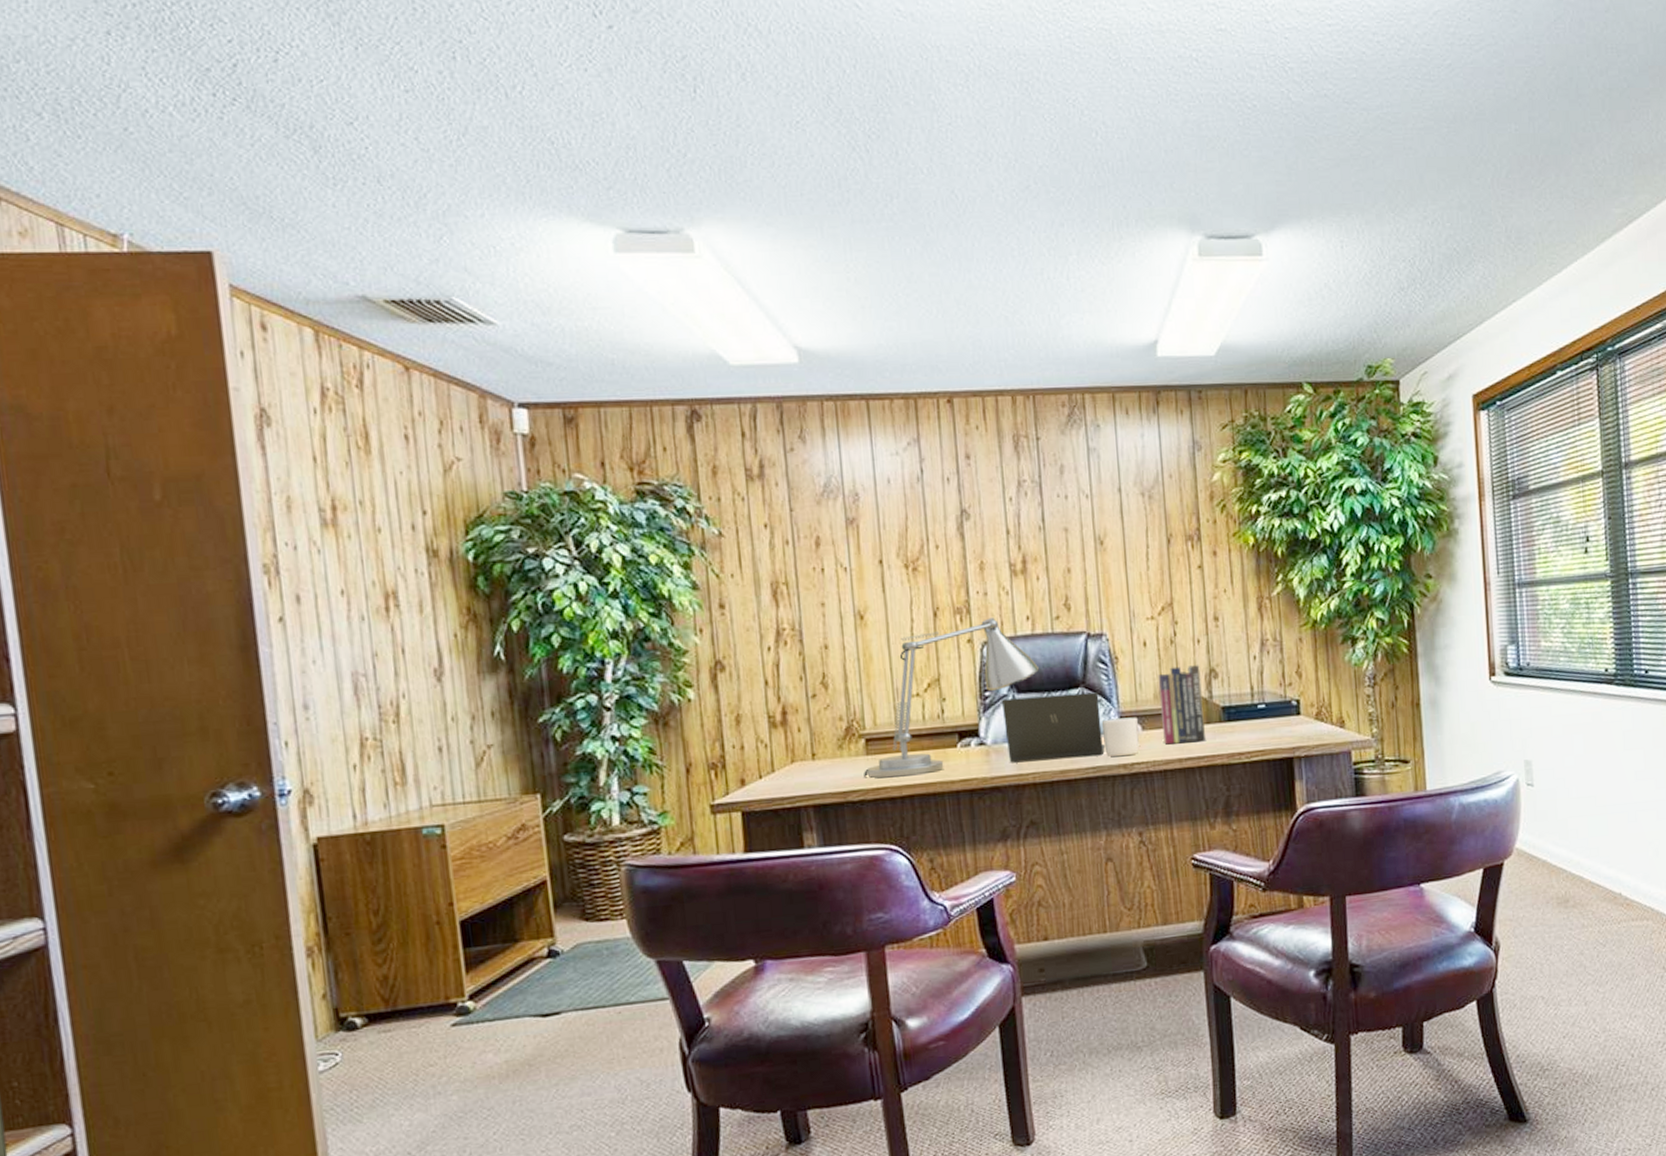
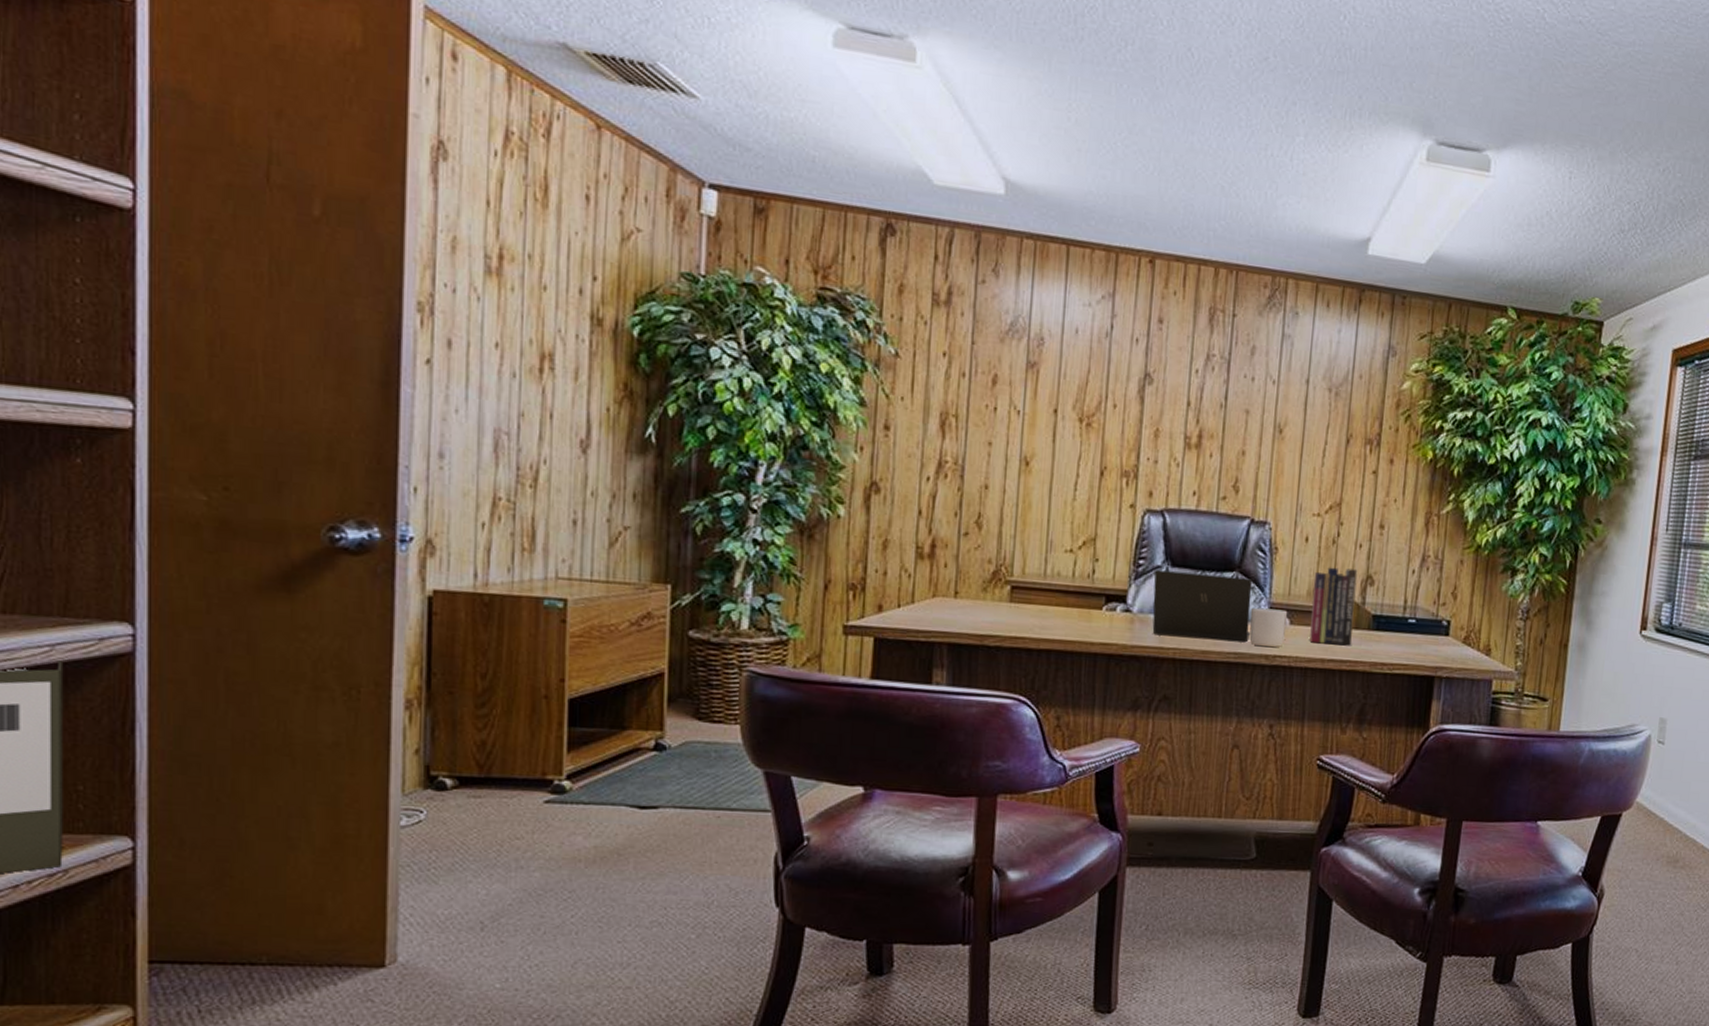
desk lamp: present [864,618,1039,779] -> none [1004,486,1197,631]

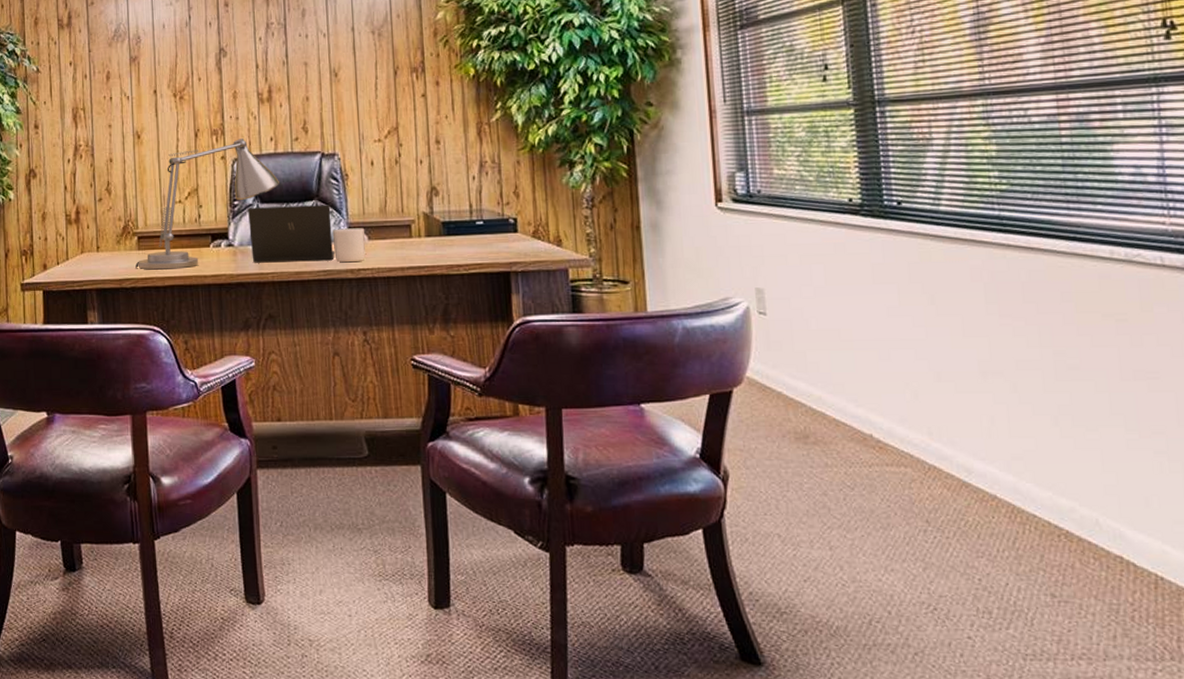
desk lamp: none [1004,486,1197,631] -> present [135,139,279,270]
books: present [1309,567,1358,646] -> none [383,183,426,254]

